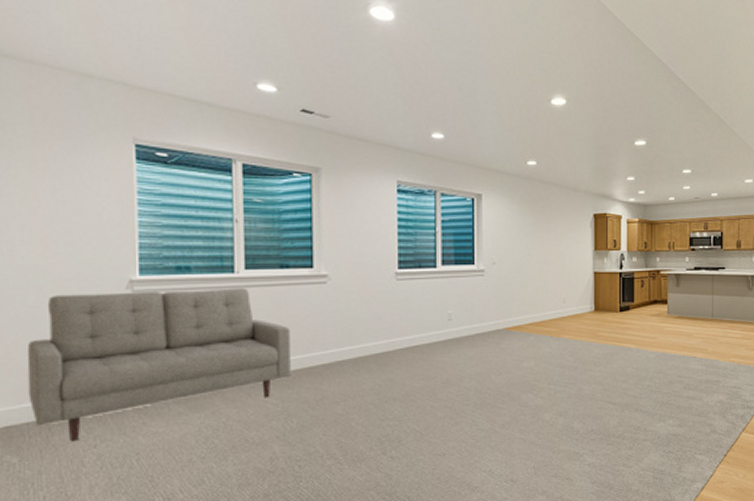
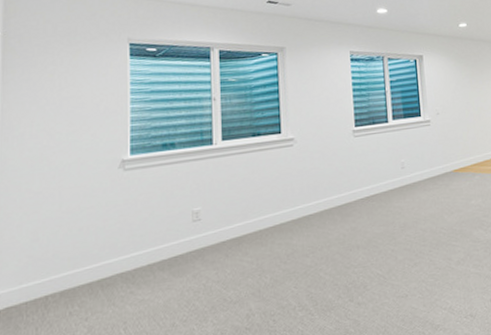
sofa: present [27,288,291,442] -> none [28,157,264,317]

